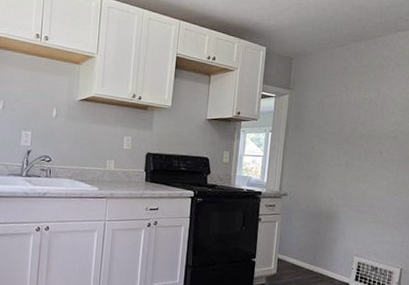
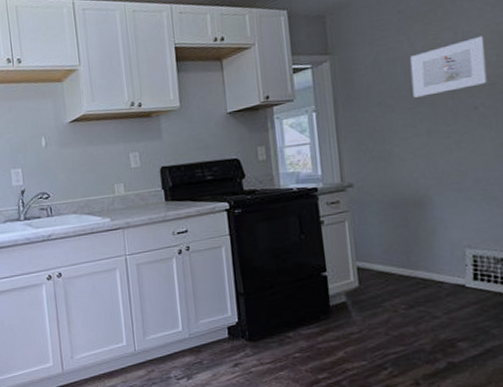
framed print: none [342,99,397,137] -> present [410,36,487,98]

